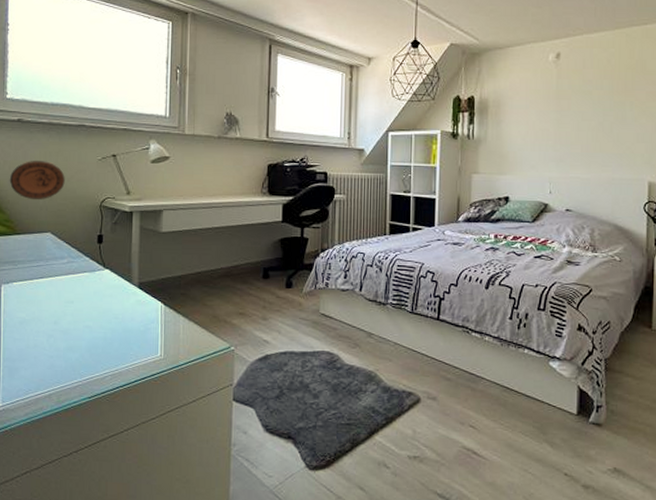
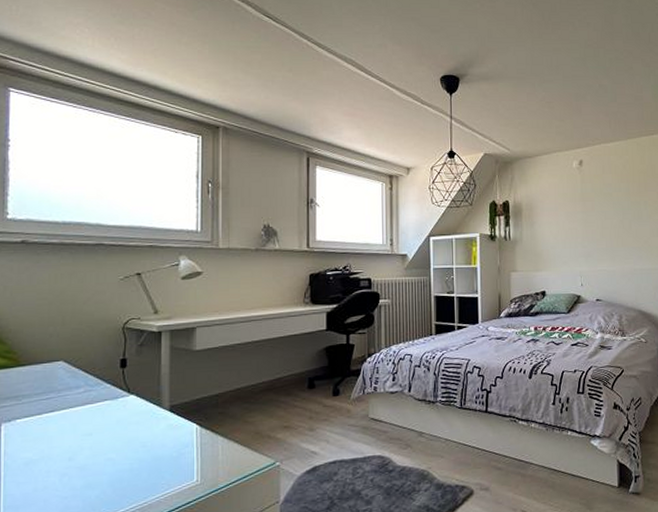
decorative plate: present [9,161,65,200] -> none [11,284,80,327]

